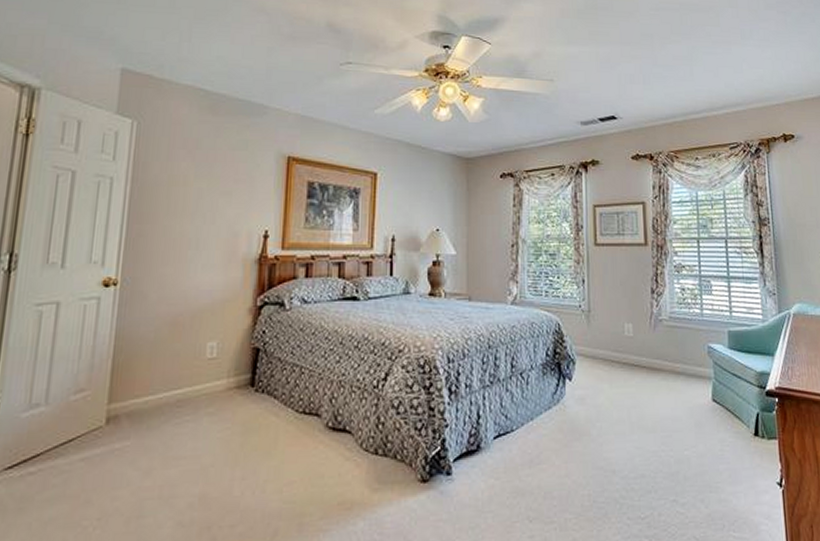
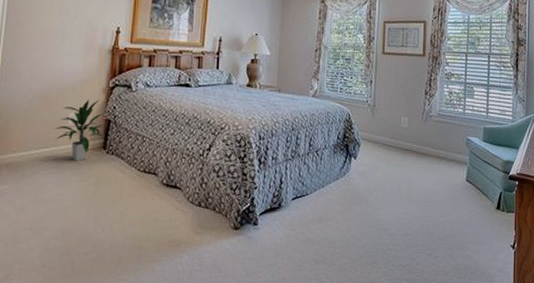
indoor plant: none [188,324,252,404] -> present [54,100,104,161]

